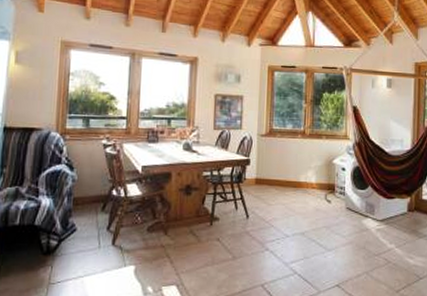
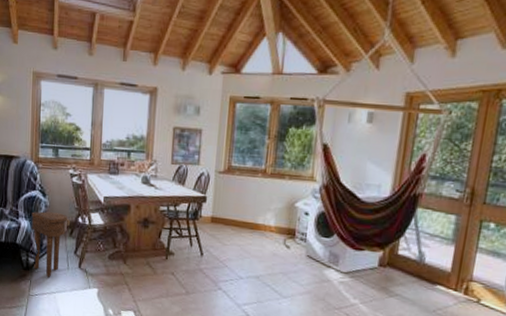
side table: none [55,186,102,260] -> present [31,211,70,277]

